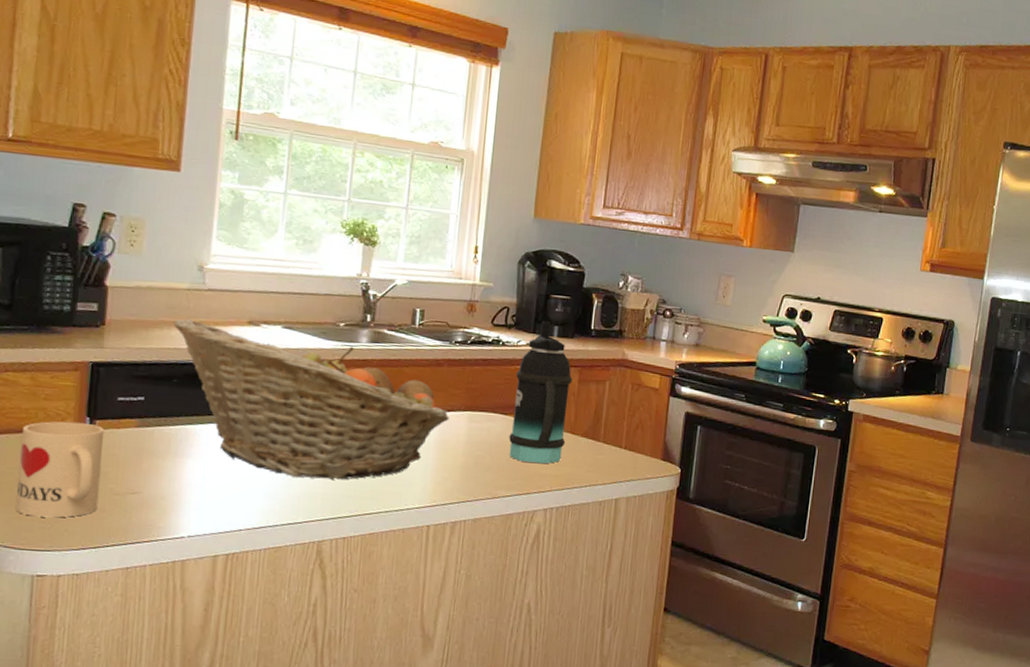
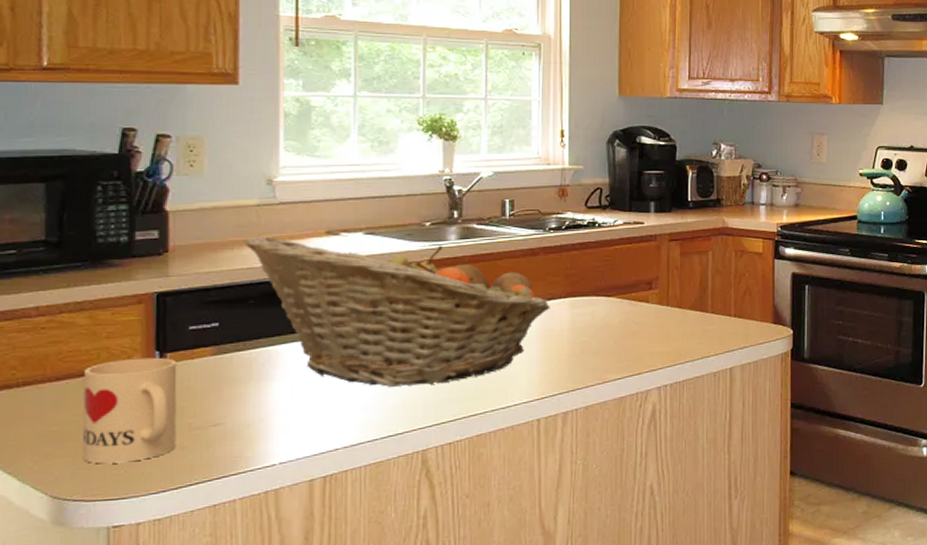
bottle: present [509,320,573,464] -> none [614,197,674,343]

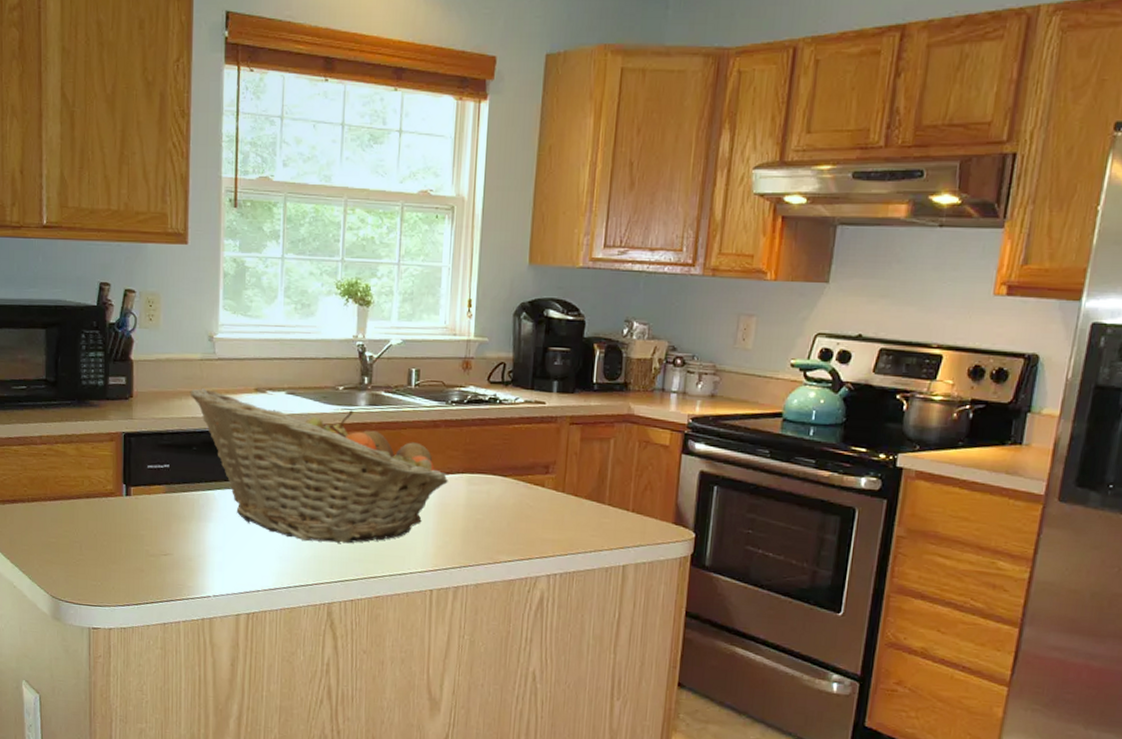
mug: present [83,357,177,464] -> none [72,488,139,577]

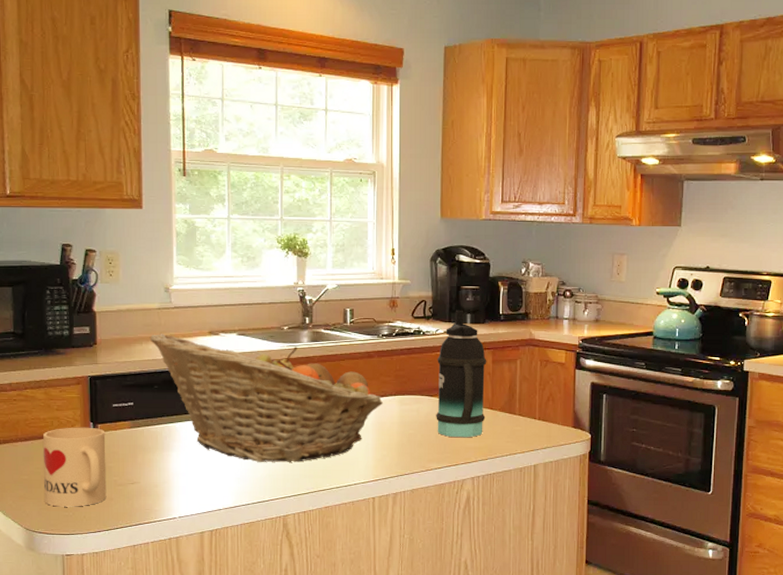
mug: none [72,488,139,577] -> present [43,427,107,507]
bottle: none [509,375,574,528] -> present [436,310,487,438]

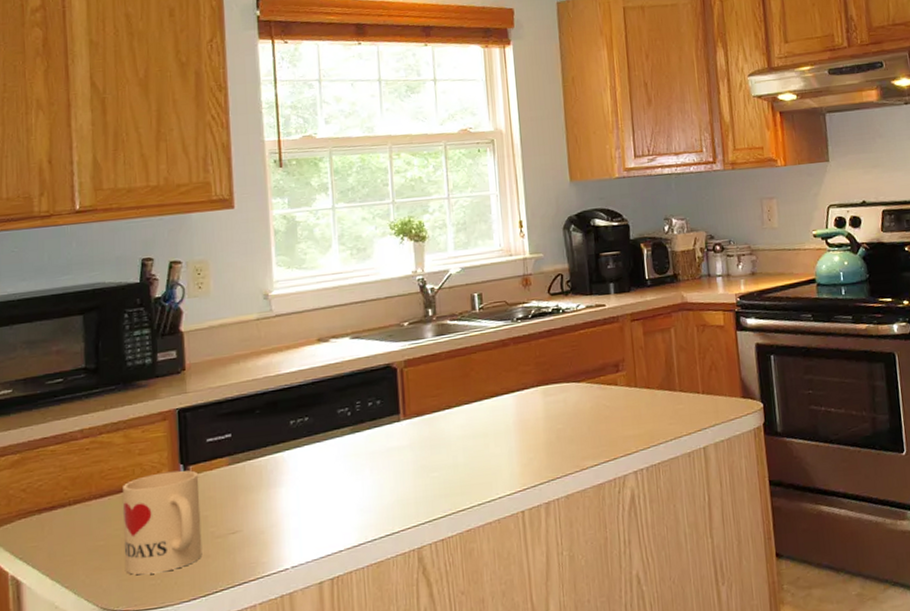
fruit basket: present [149,333,383,462] -> none [248,344,524,487]
bottle: present [436,310,487,438] -> none [581,279,643,427]

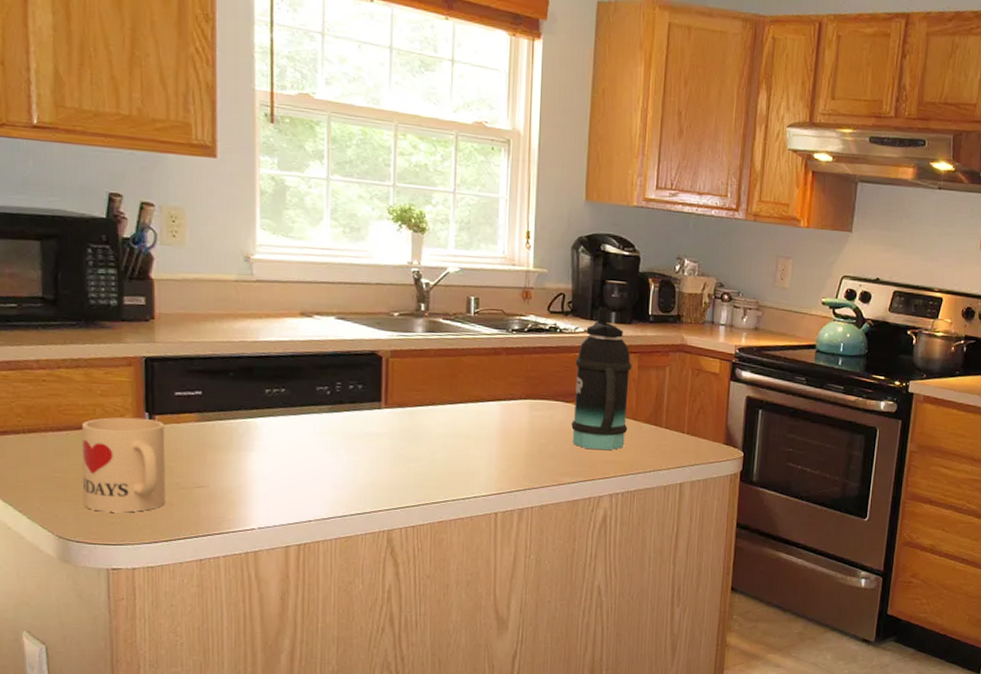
bottle: none [581,279,643,427] -> present [571,306,632,451]

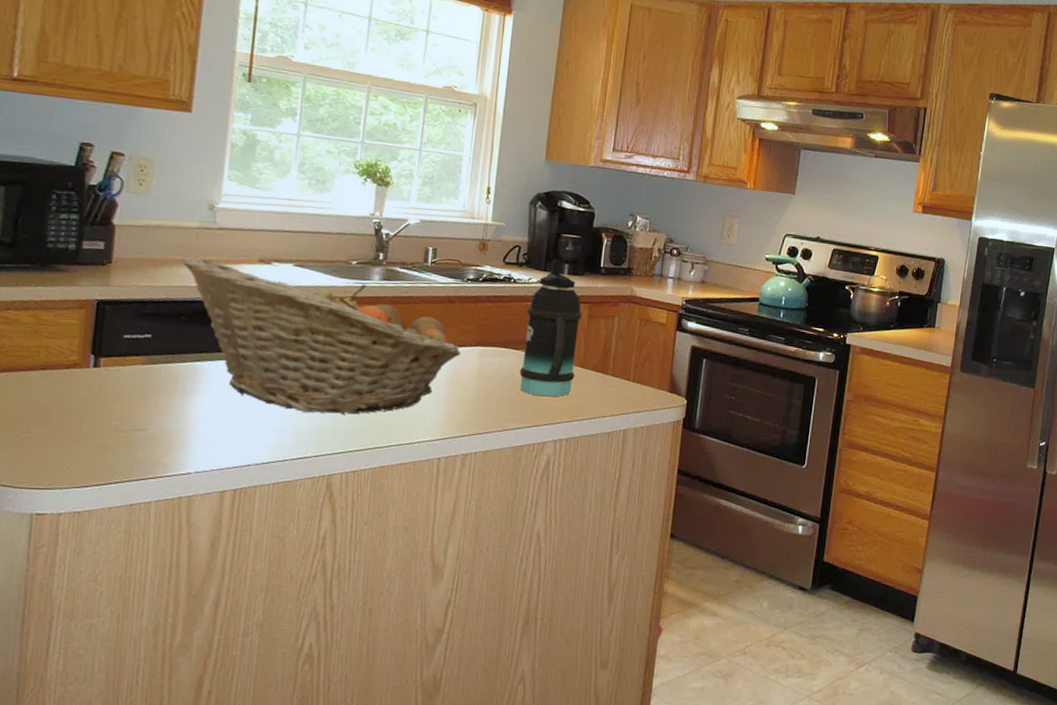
mug: present [82,417,166,513] -> none [15,359,110,456]
fruit basket: none [224,310,510,470] -> present [182,256,461,415]

